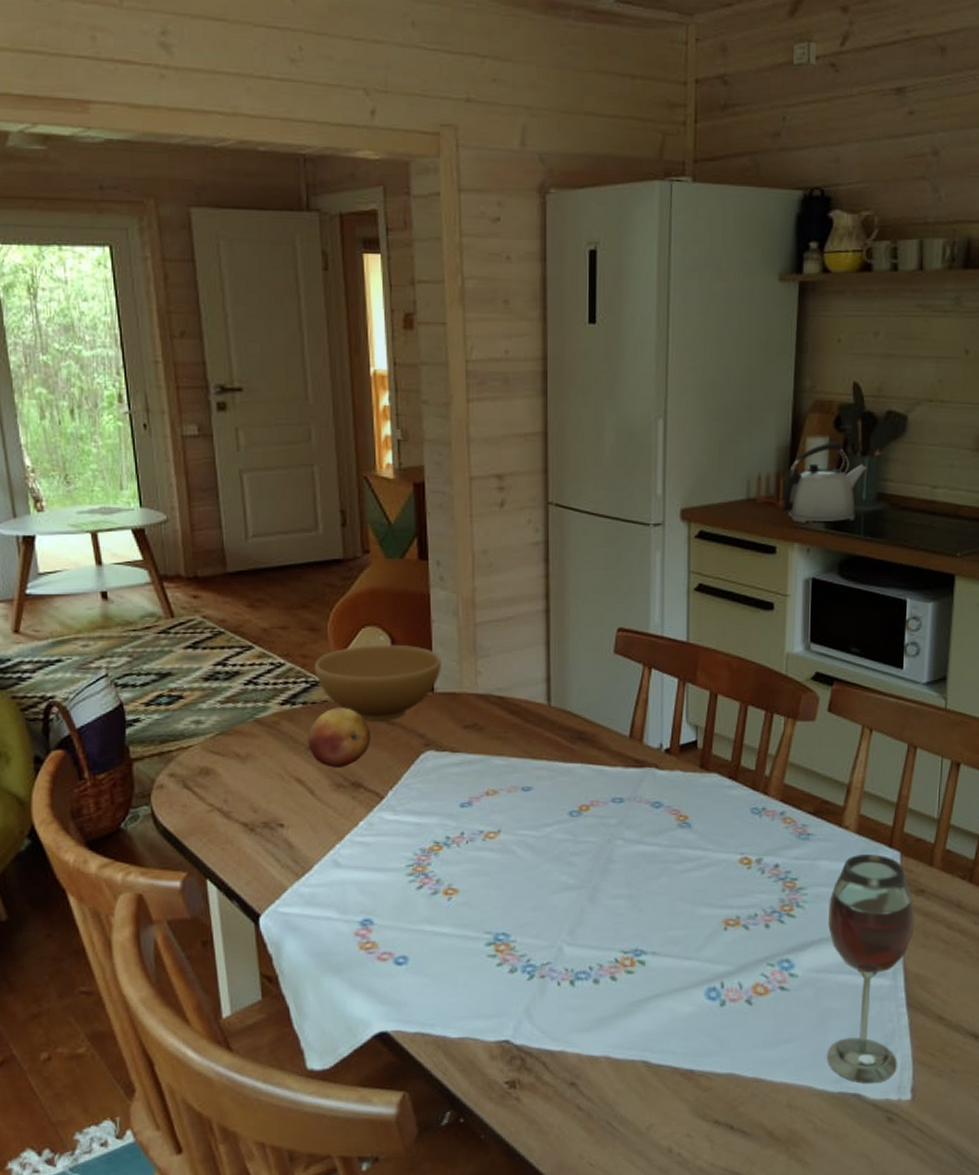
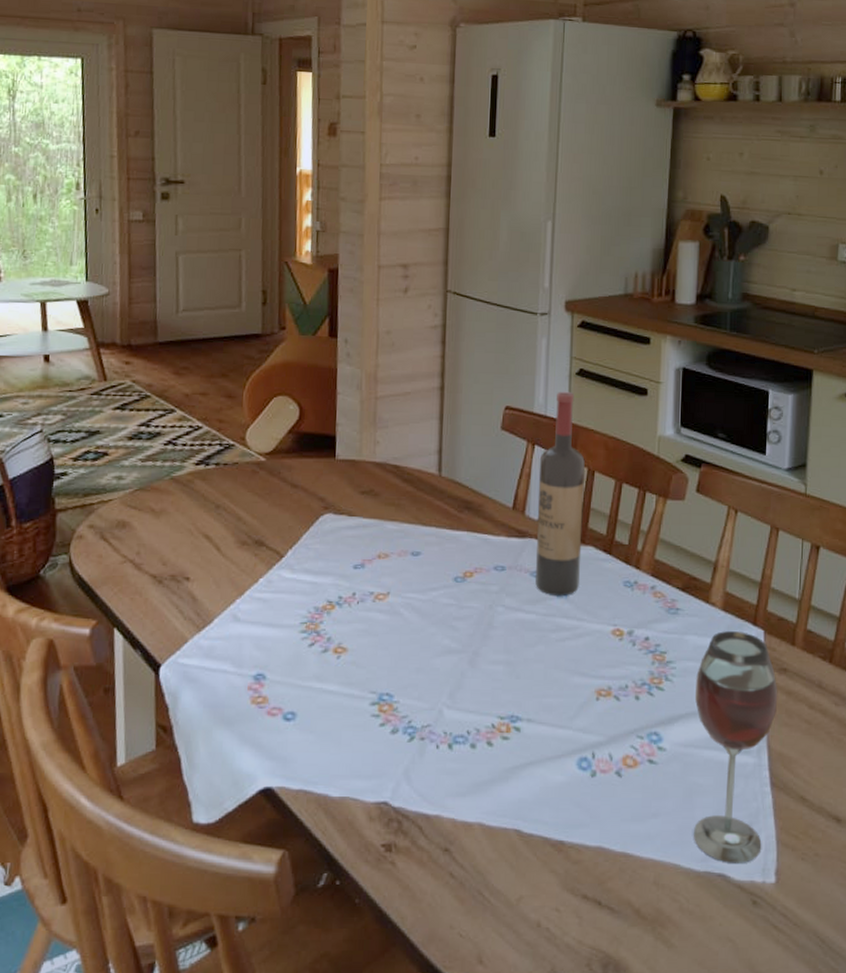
fruit: present [307,708,371,768] -> none [217,470,275,526]
bowl: present [315,644,441,723] -> none [229,412,344,485]
wine bottle: none [655,609,707,826] -> present [534,391,585,595]
kettle: present [781,442,867,523] -> none [656,246,733,318]

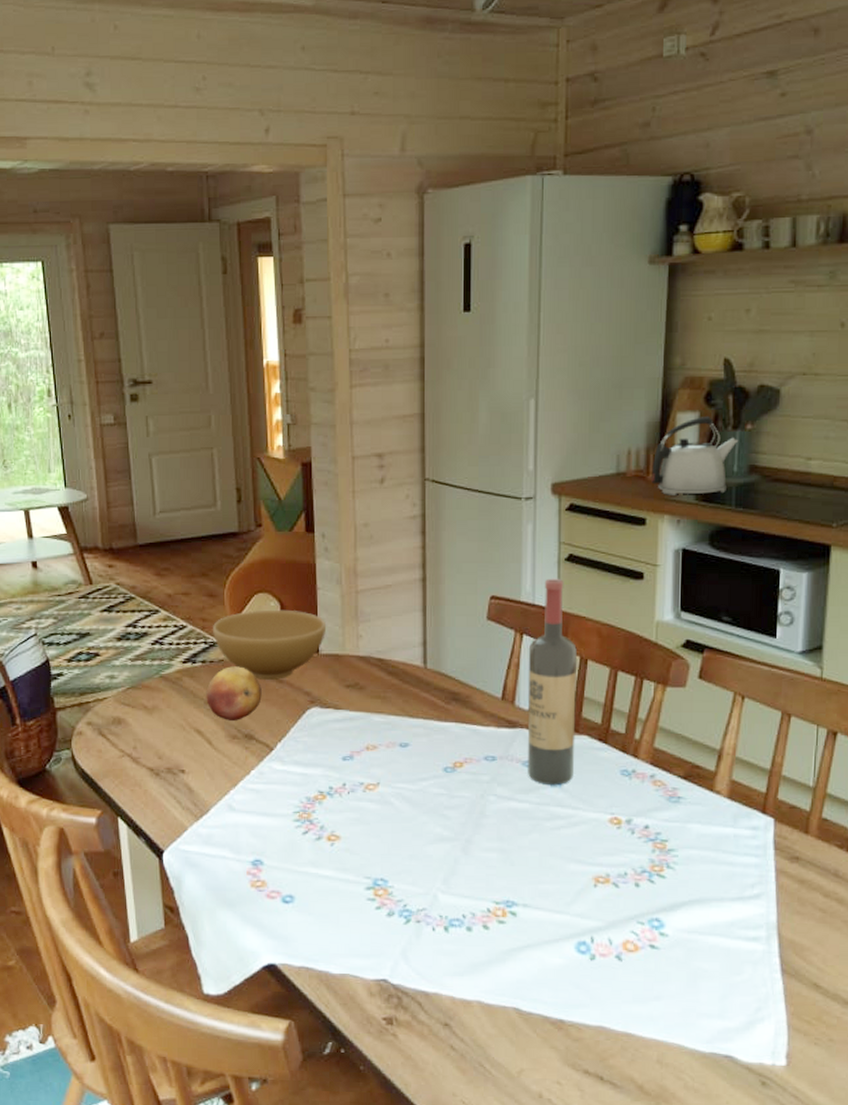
fruit: none [217,470,275,526] -> present [206,666,262,720]
bowl: none [229,412,344,485] -> present [213,609,326,681]
kettle: none [656,246,733,318] -> present [651,417,739,495]
wineglass: present [694,631,778,863] -> none [698,819,790,1046]

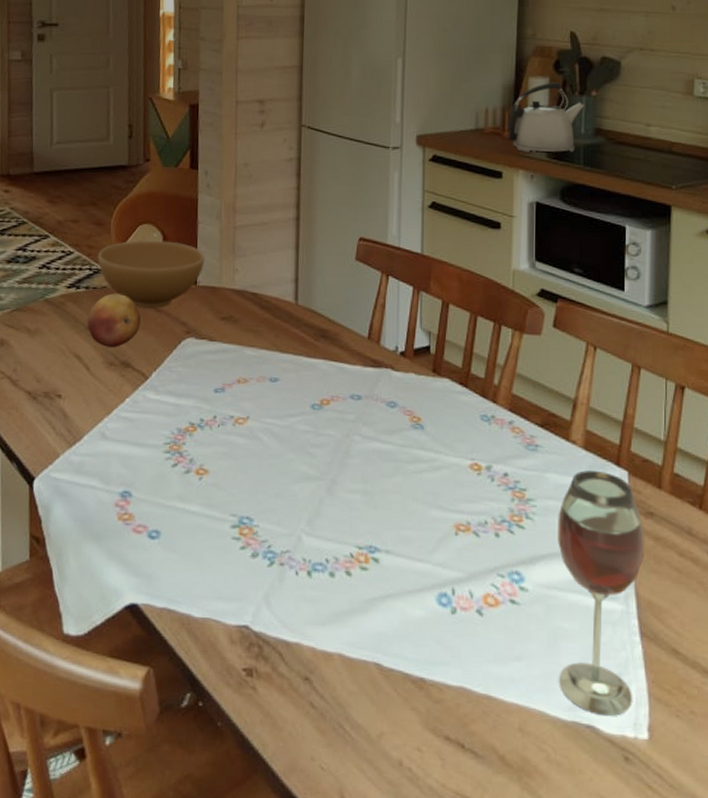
wine bottle: present [527,578,577,785] -> none [391,223,439,427]
wineglass: none [698,819,790,1046] -> present [556,470,645,716]

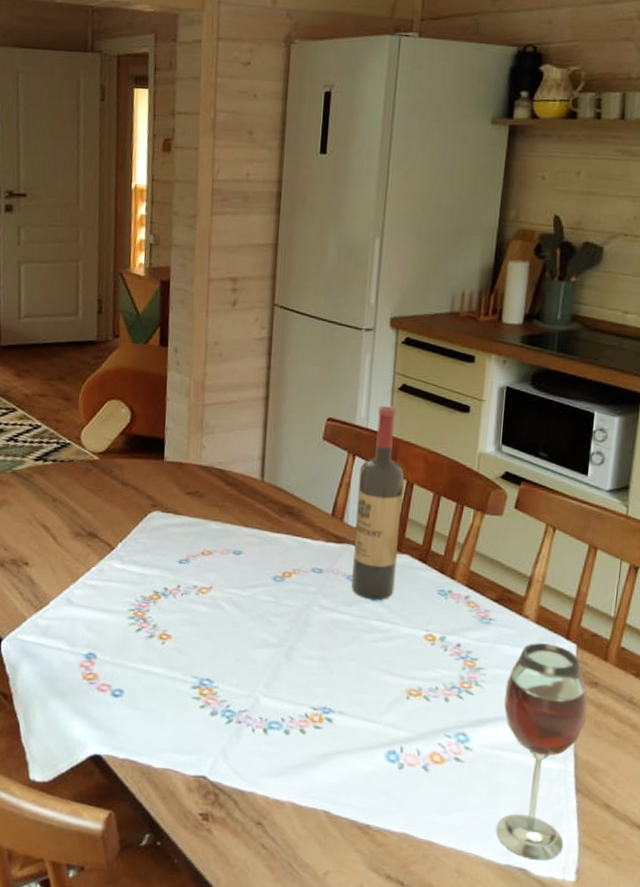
fruit: present [87,293,141,347] -> none [54,467,108,519]
bowl: present [98,240,204,309] -> none [65,415,172,483]
wine bottle: none [391,223,439,427] -> present [351,405,404,600]
kettle: present [507,82,585,153] -> none [482,267,564,339]

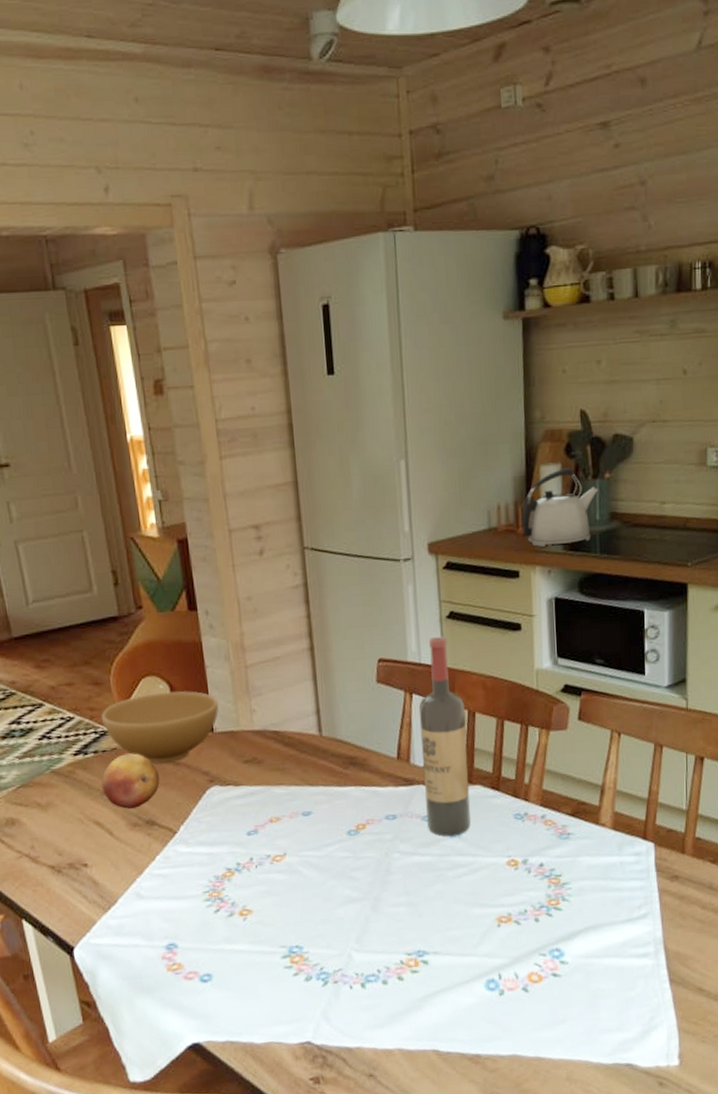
fruit: none [54,467,108,519] -> present [101,753,160,809]
bowl: none [65,415,172,483] -> present [102,691,219,765]
kettle: none [482,267,564,339] -> present [521,468,599,547]
wineglass: present [496,643,588,860] -> none [591,847,672,1054]

